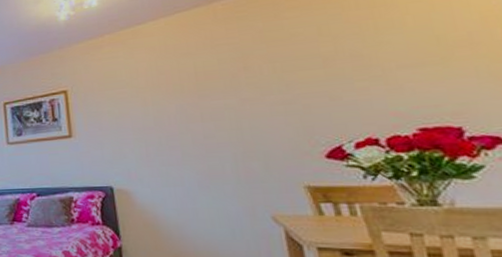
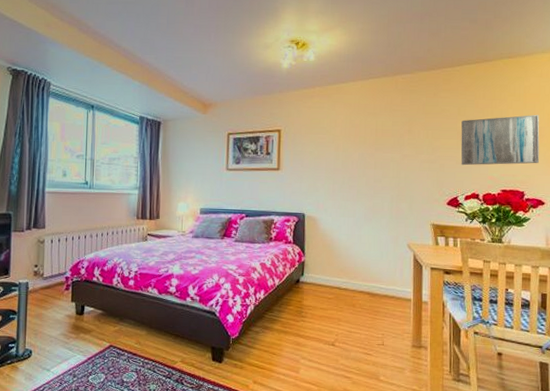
wall art: none [326,15,481,102] -> present [461,114,540,166]

